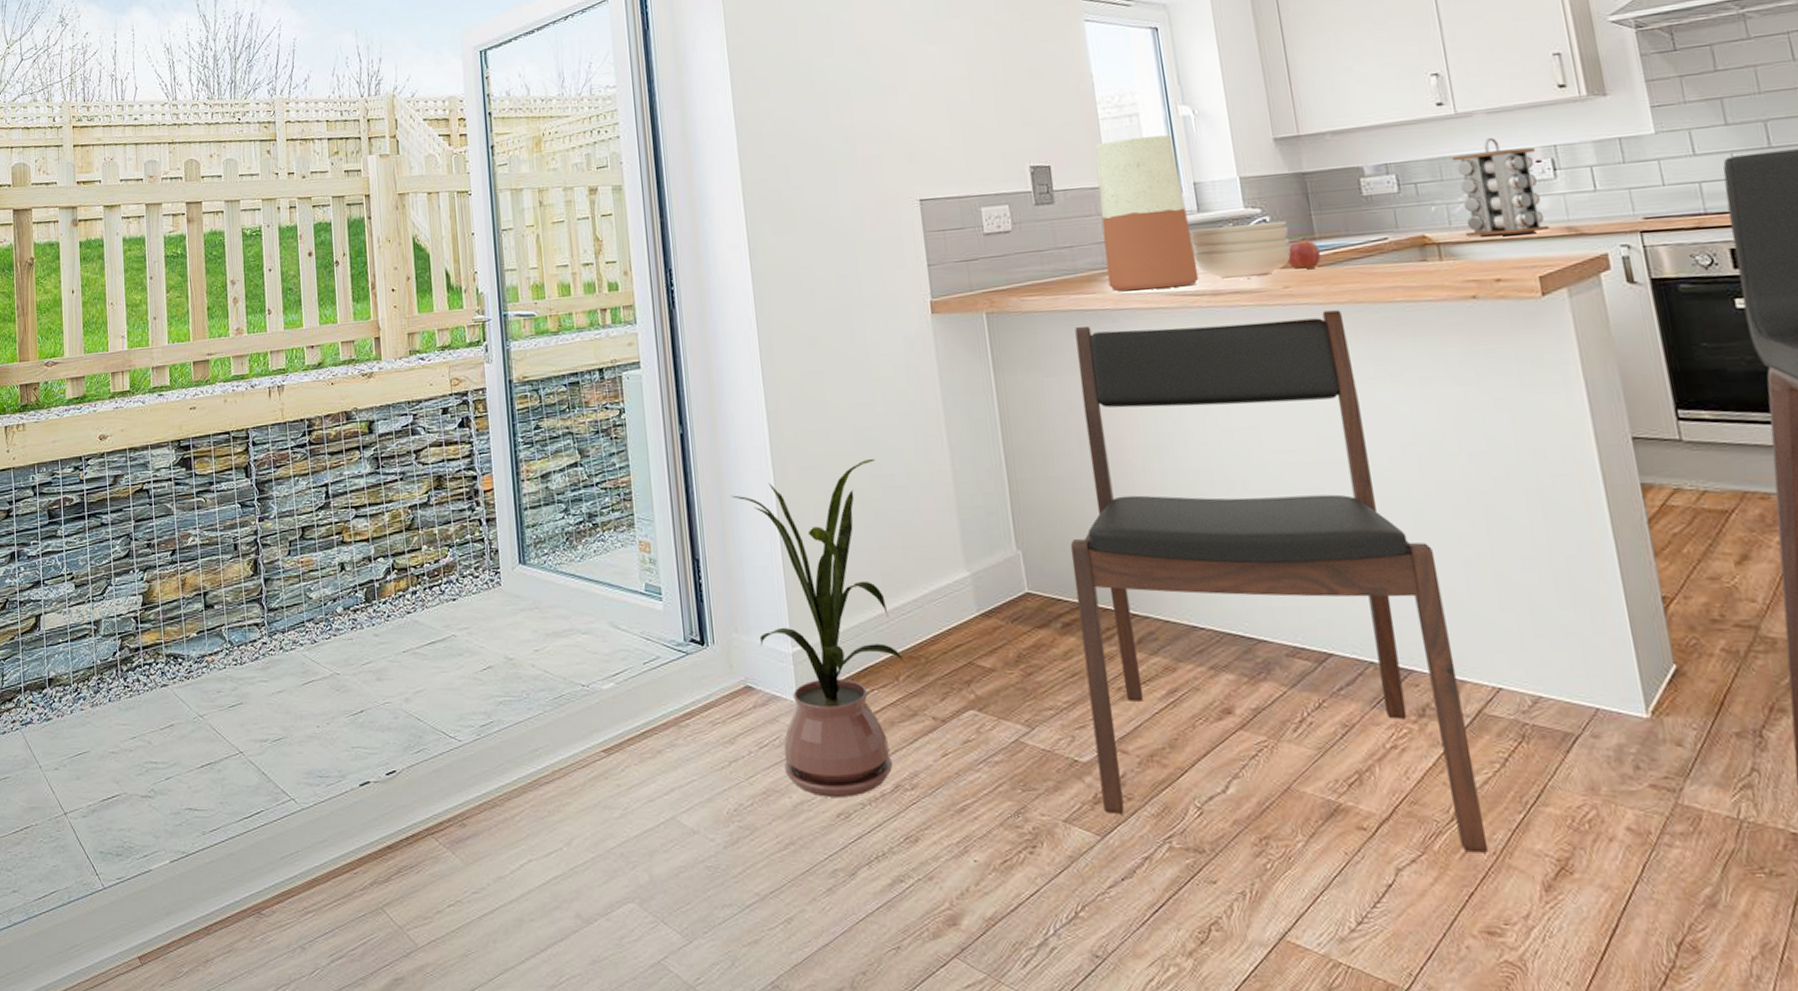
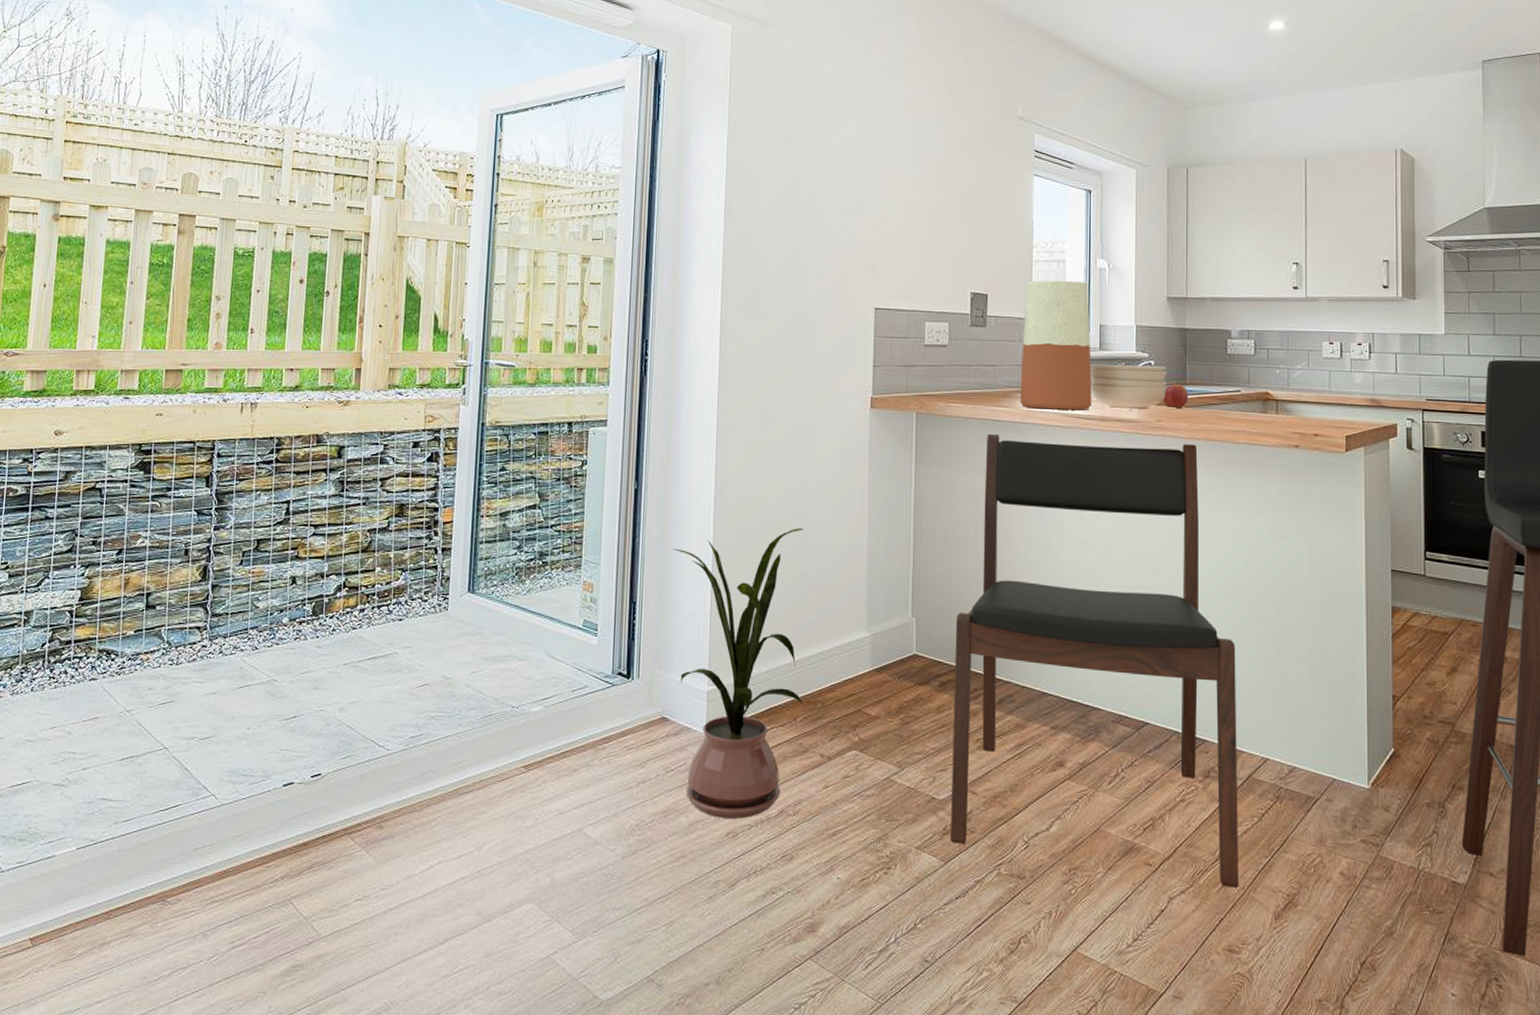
spice rack: present [1451,137,1550,238] -> none [1297,320,1360,402]

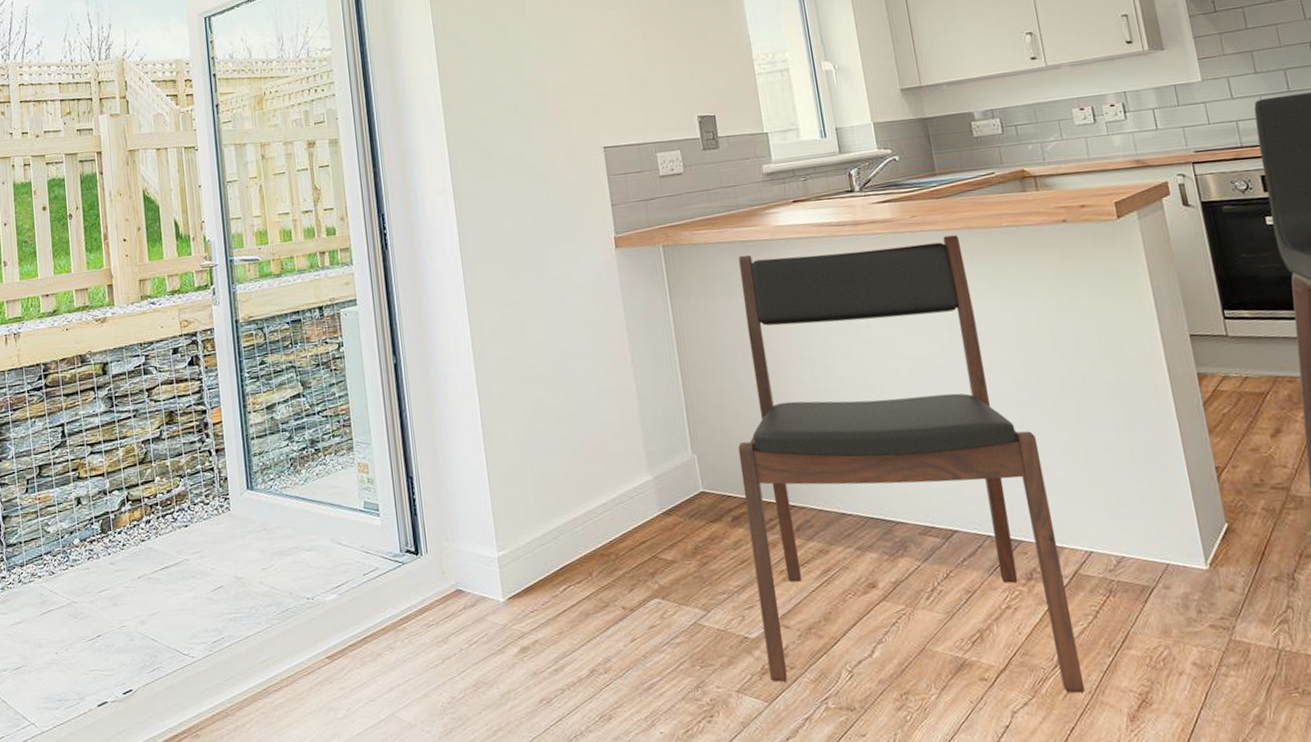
house plant: present [672,528,804,819] -> none [440,379,597,685]
vase: present [1020,280,1092,411] -> none [752,87,842,224]
bowl: present [1090,364,1167,410] -> none [832,160,918,212]
fruit: present [1163,381,1188,409] -> none [914,173,941,202]

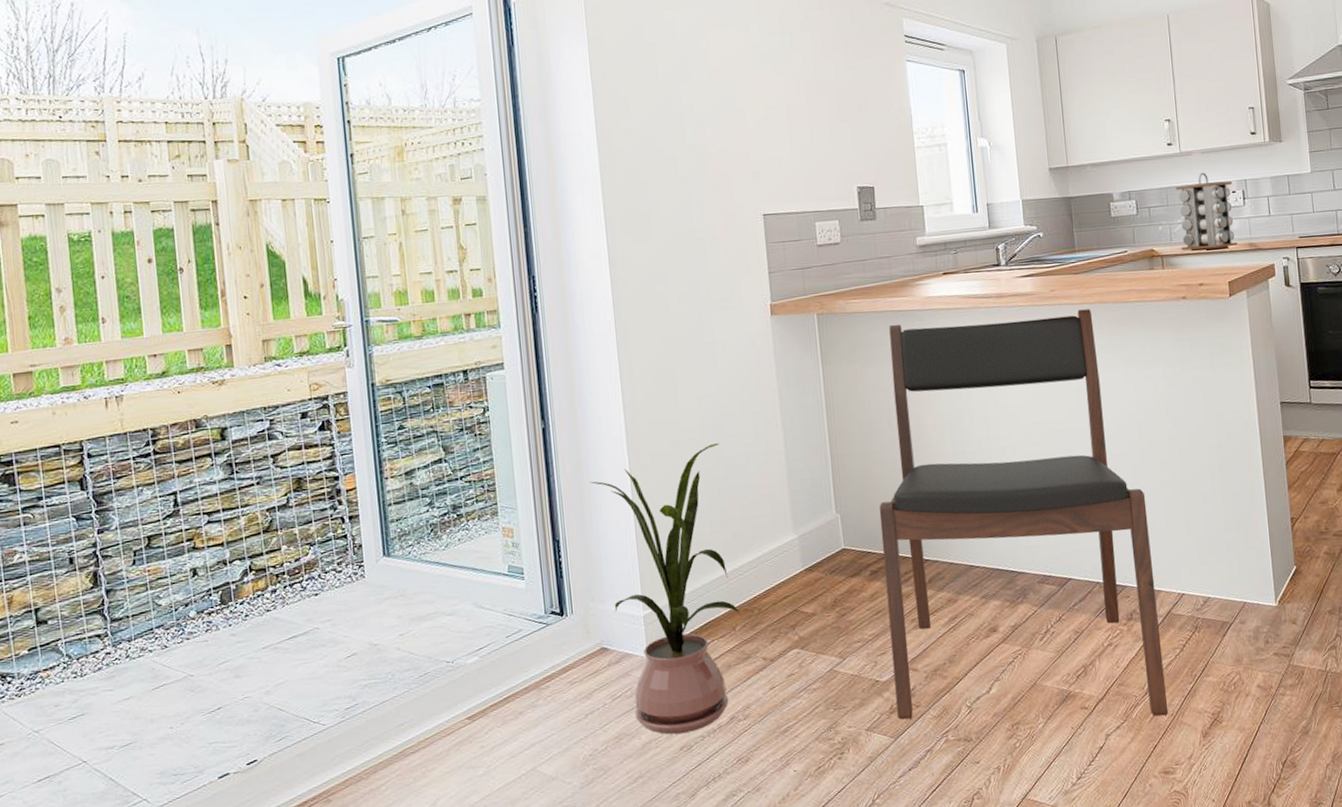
house plant: none [440,379,597,685] -> present [589,443,741,735]
spice rack: none [1044,85,1123,171] -> present [1175,172,1238,252]

